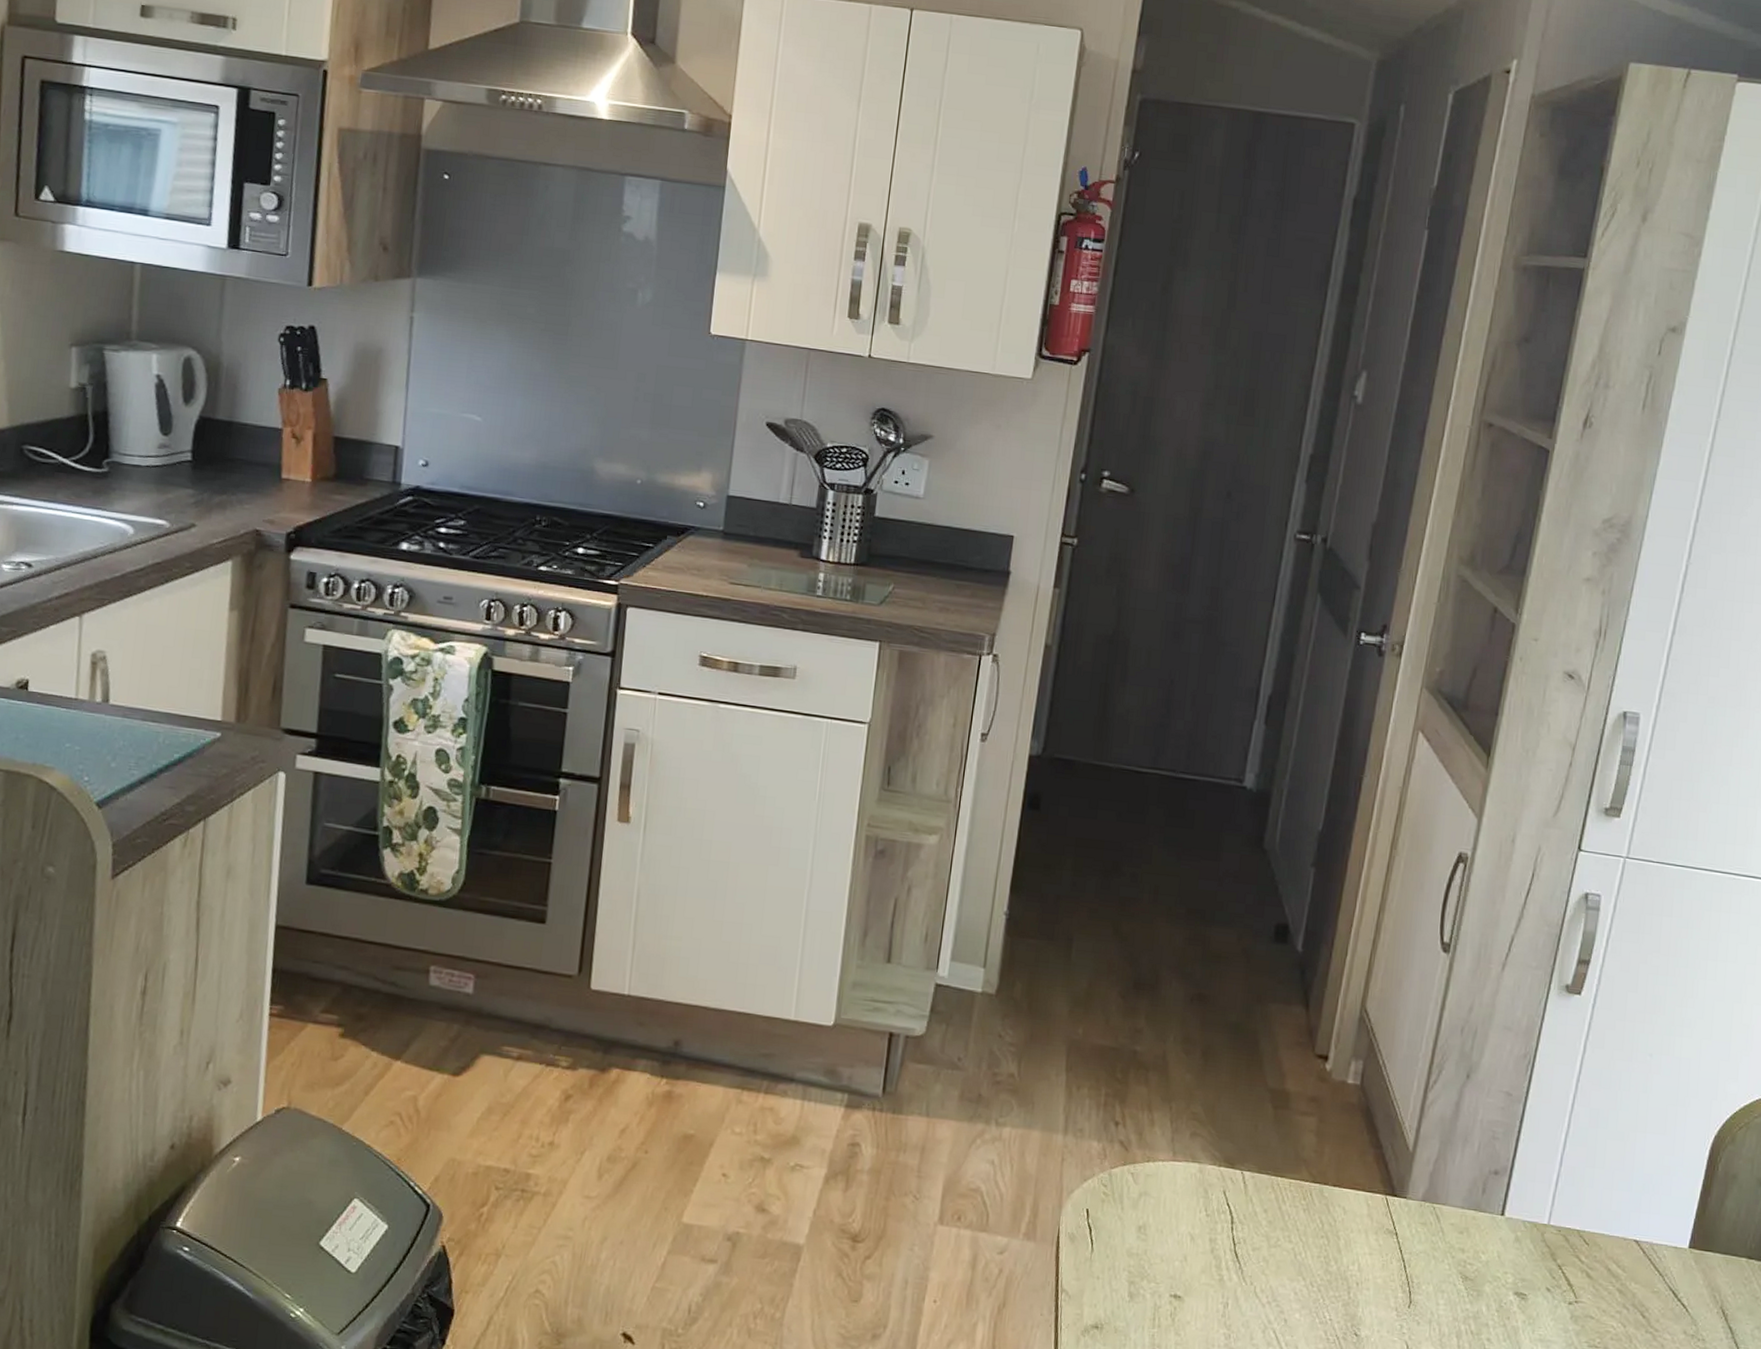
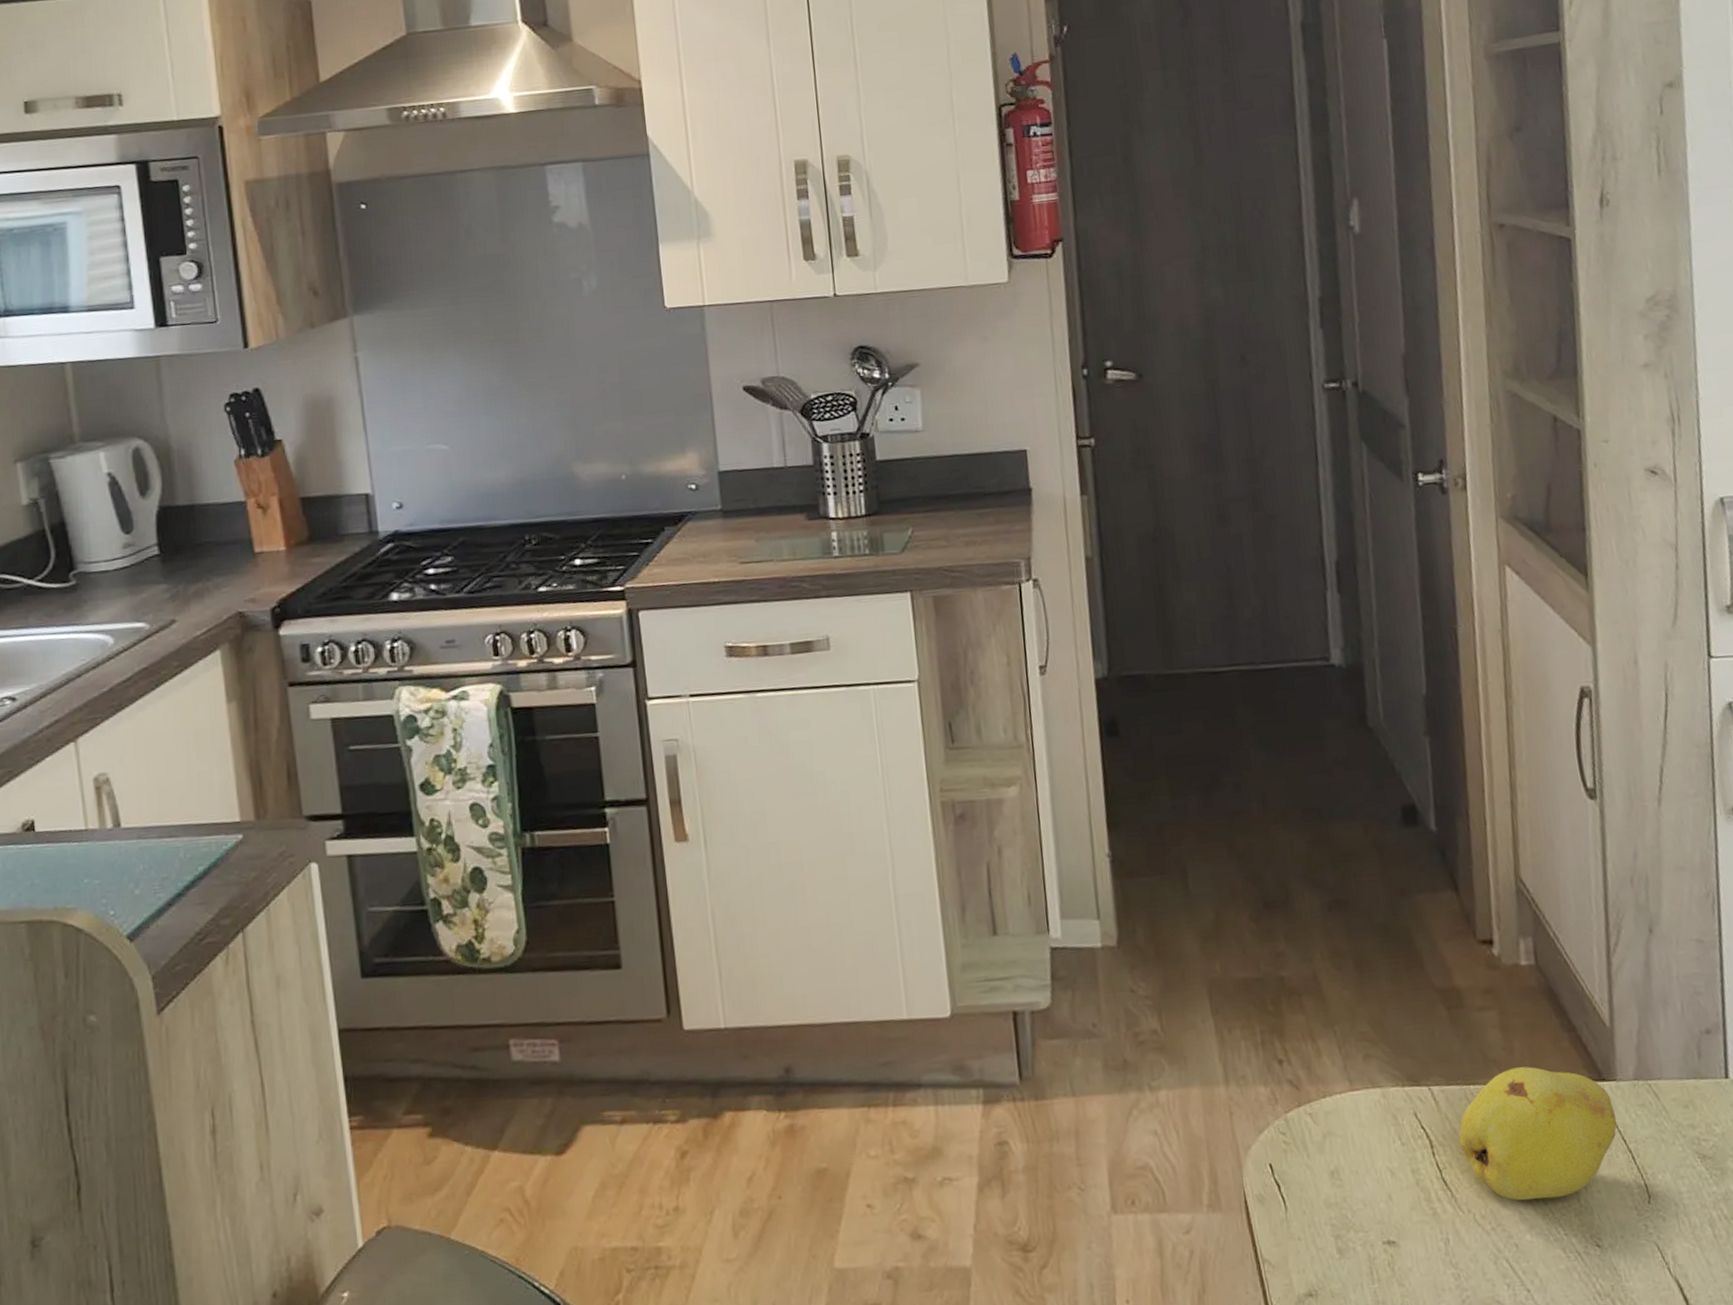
fruit: none [1257,1169,1399,1288] -> present [1459,1066,1617,1201]

